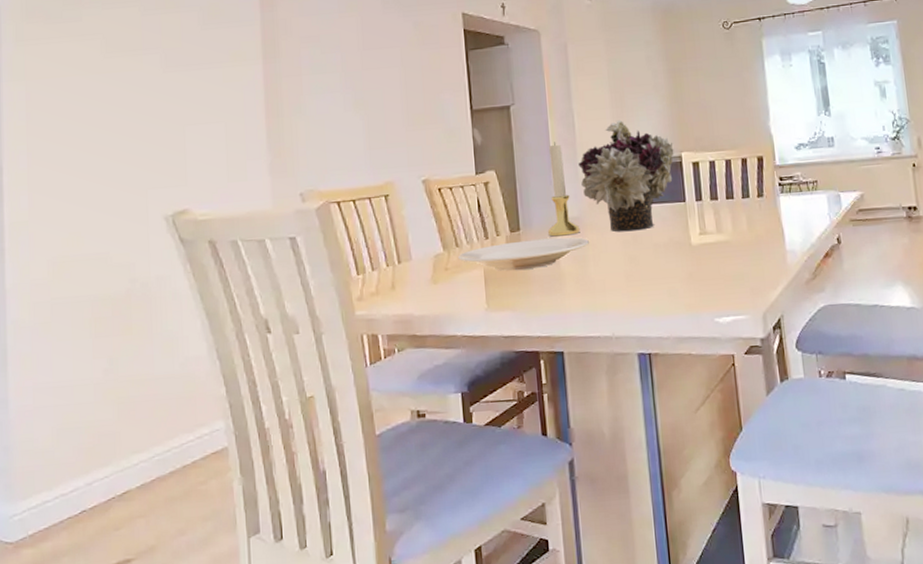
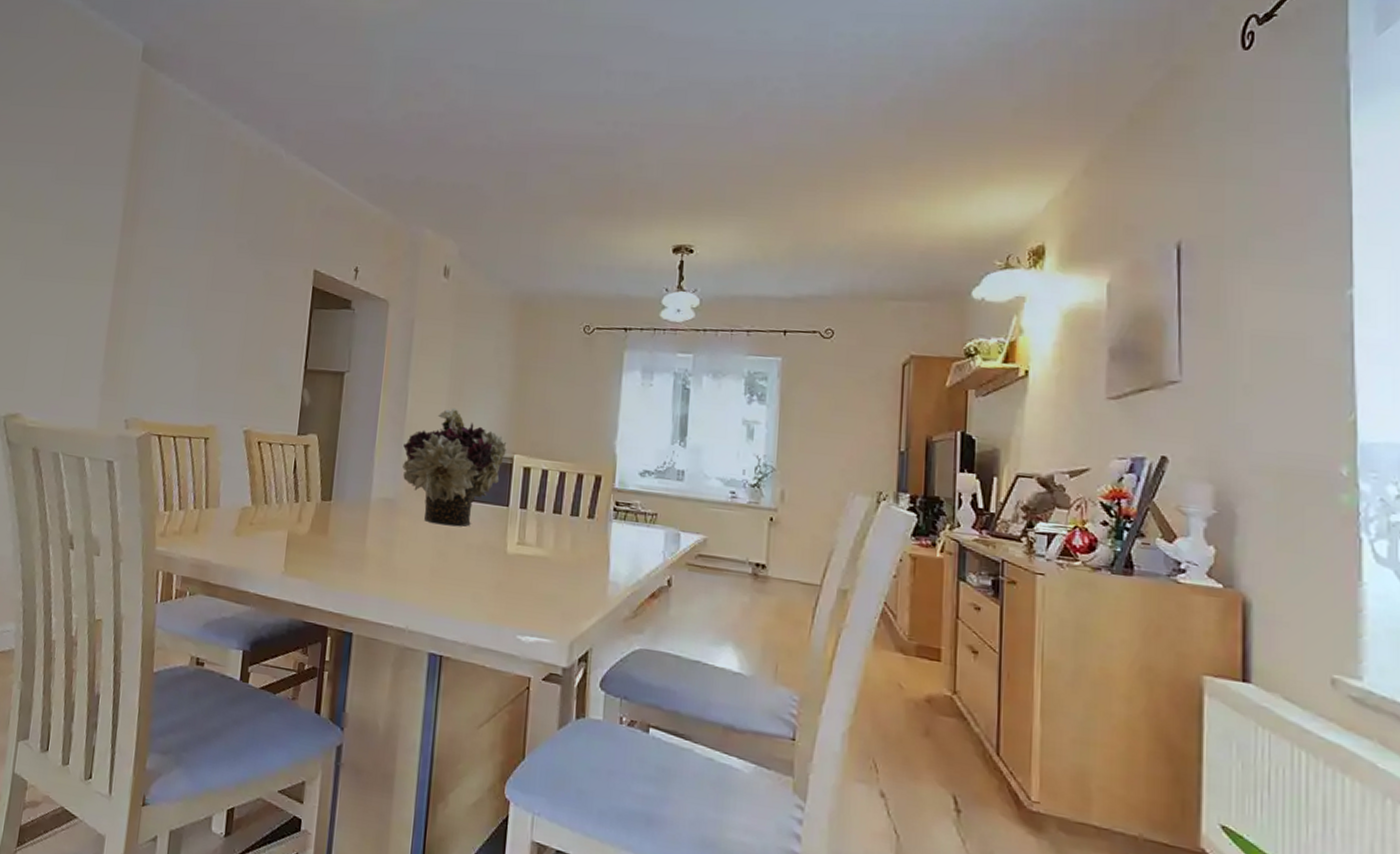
plate: present [458,237,589,271] -> none [265,509,400,543]
candle holder: present [548,142,580,237] -> none [359,417,393,516]

